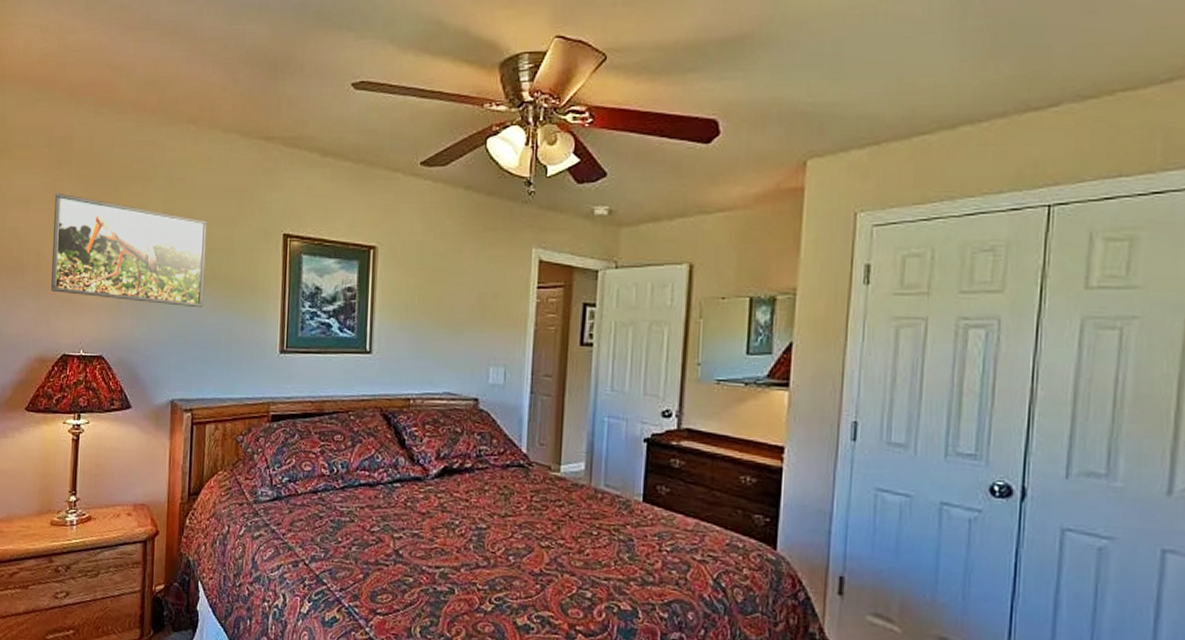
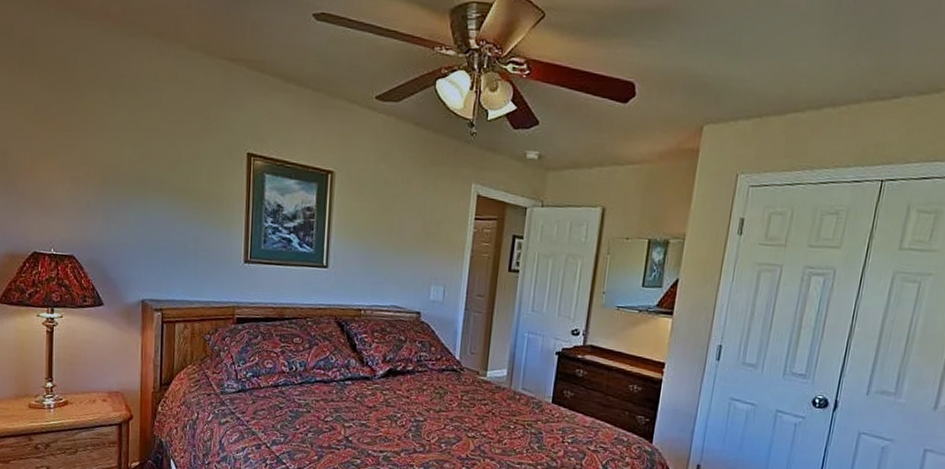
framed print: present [51,193,207,308] -> none [19,93,174,217]

